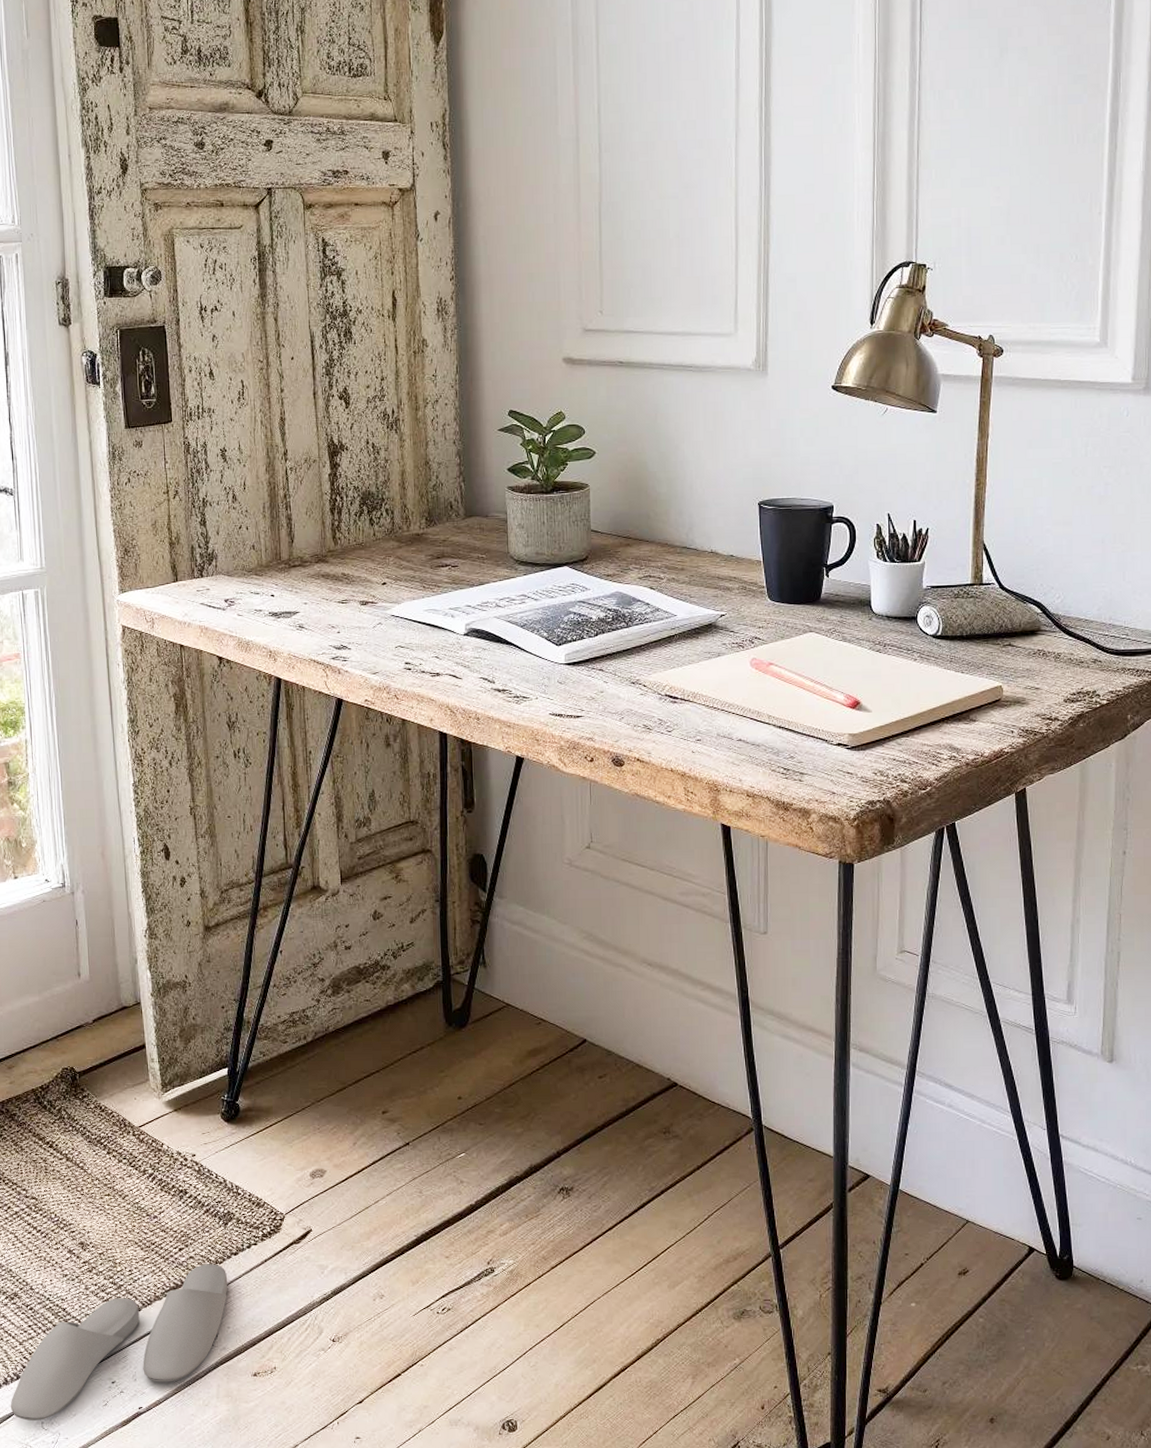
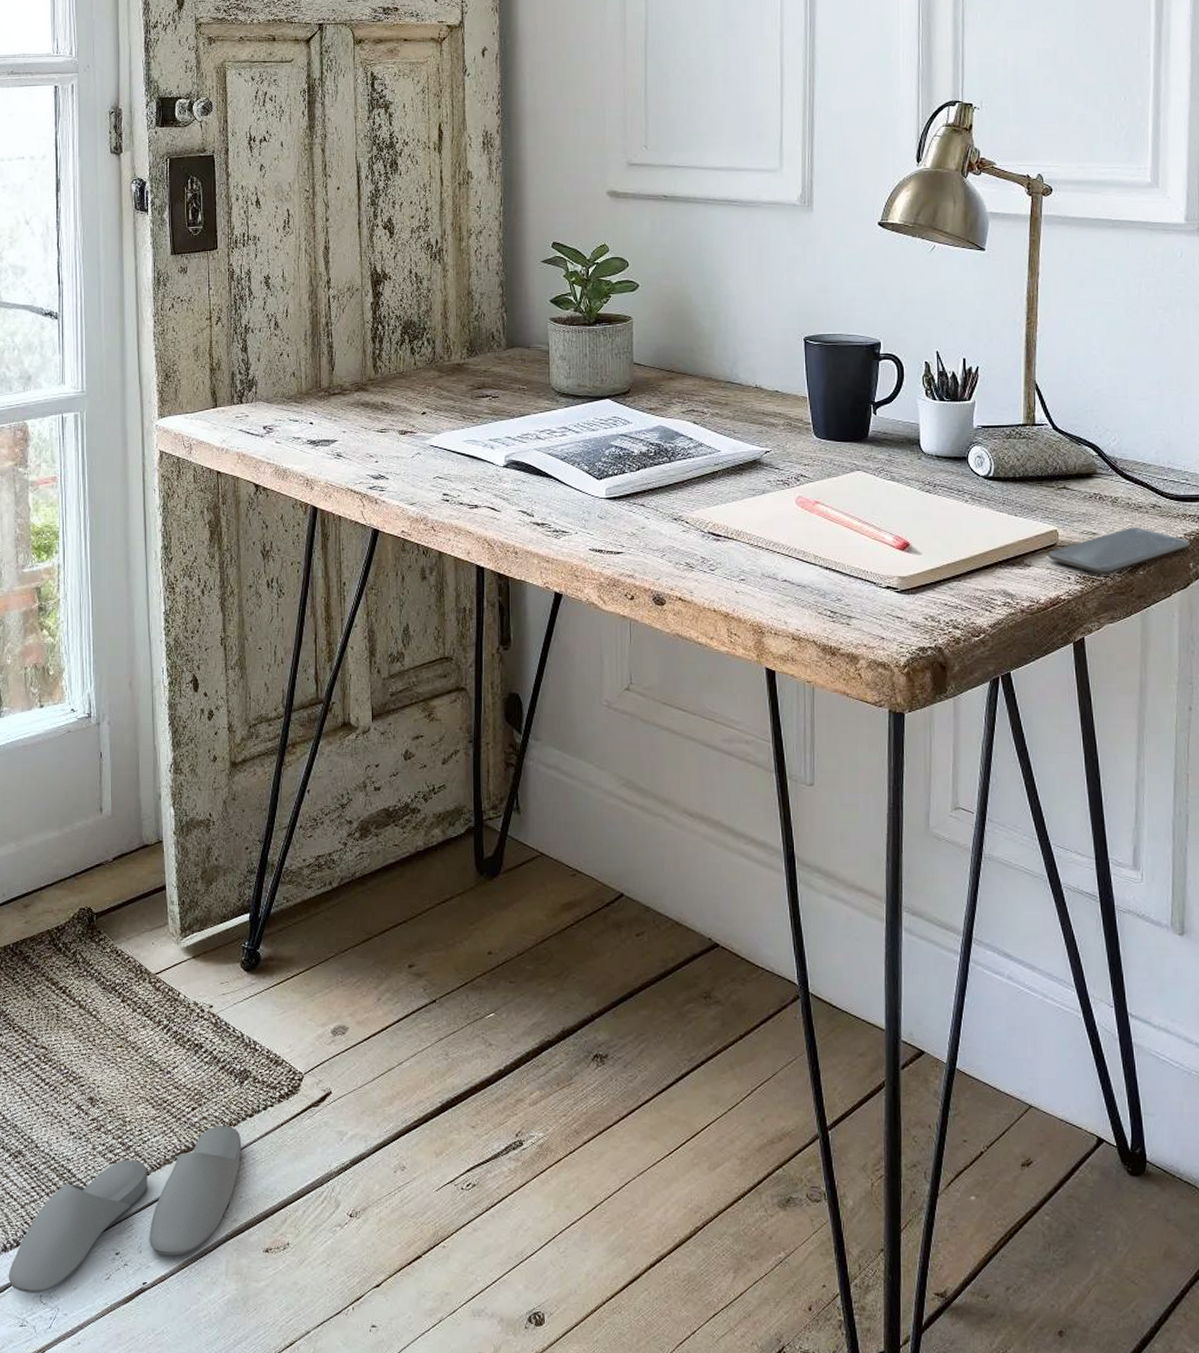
smartphone: none [992,681,1129,728] -> present [1048,526,1190,575]

